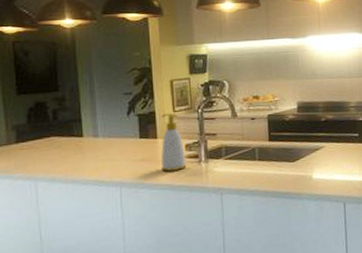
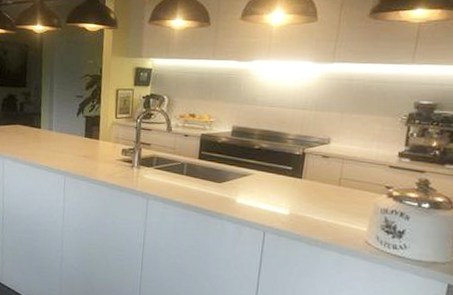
soap bottle: present [161,112,187,172] -> none [99,118,121,171]

